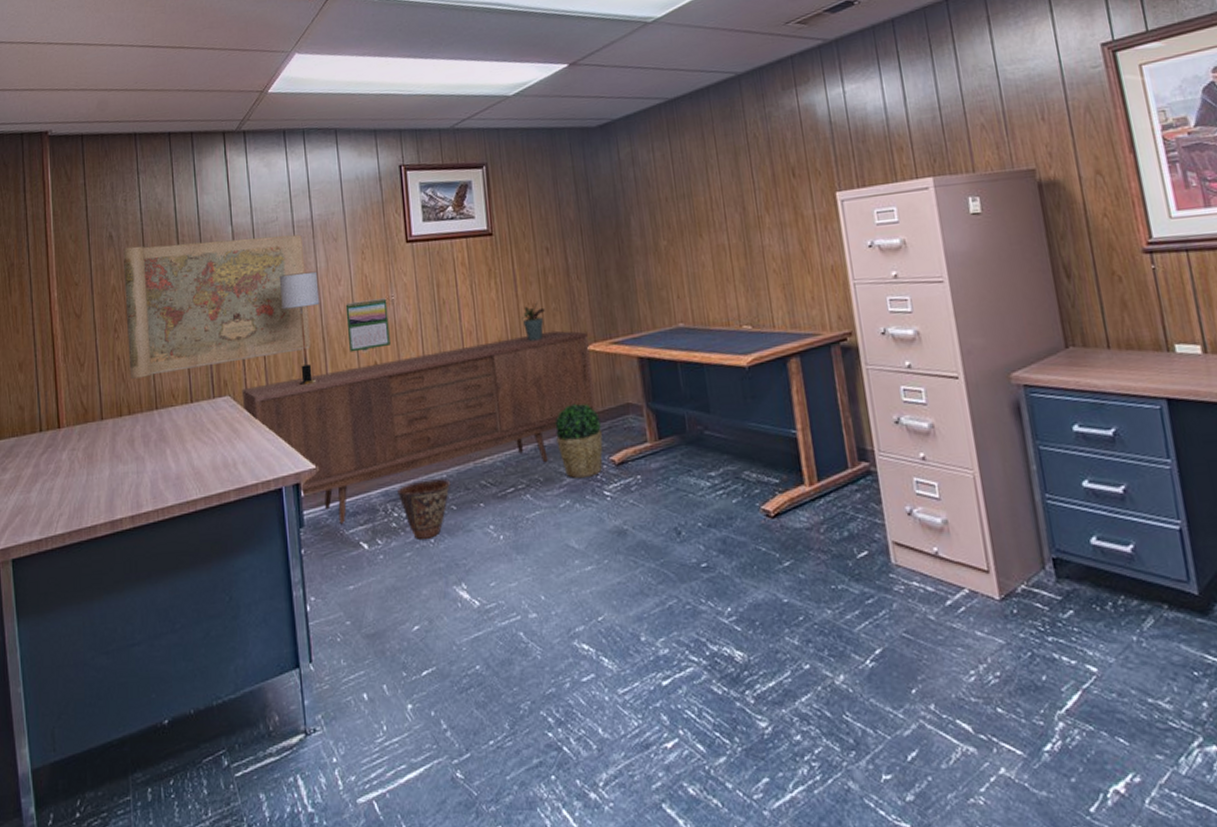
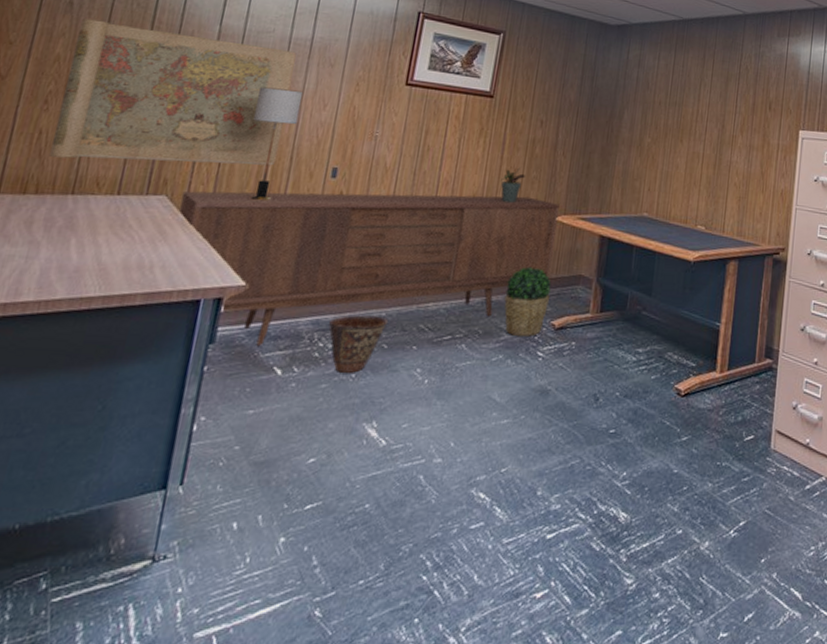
calendar: present [345,298,391,353] -> none [317,128,371,180]

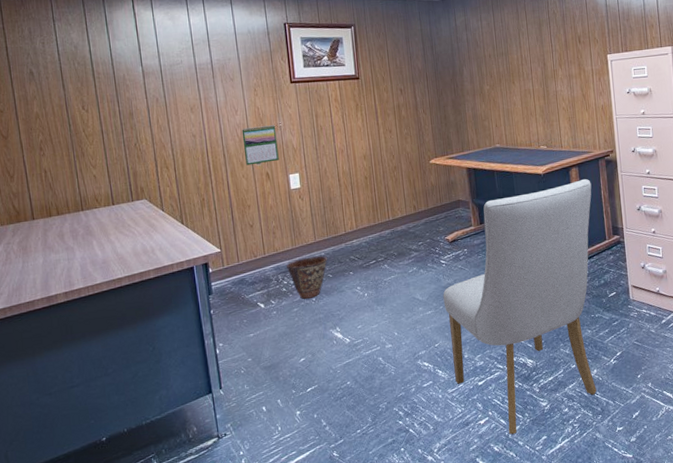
map: present [49,18,297,166] -> none [43,75,214,187]
sideboard: present [179,191,560,346] -> none [156,149,437,291]
table lamp: present [251,86,304,201] -> none [185,104,221,191]
calendar: none [317,128,371,180] -> present [241,125,279,166]
potted plant: present [501,167,526,203] -> none [381,129,400,157]
potted plant: present [504,266,551,337] -> none [406,200,441,253]
chair: none [516,278,751,621] -> present [443,179,597,435]

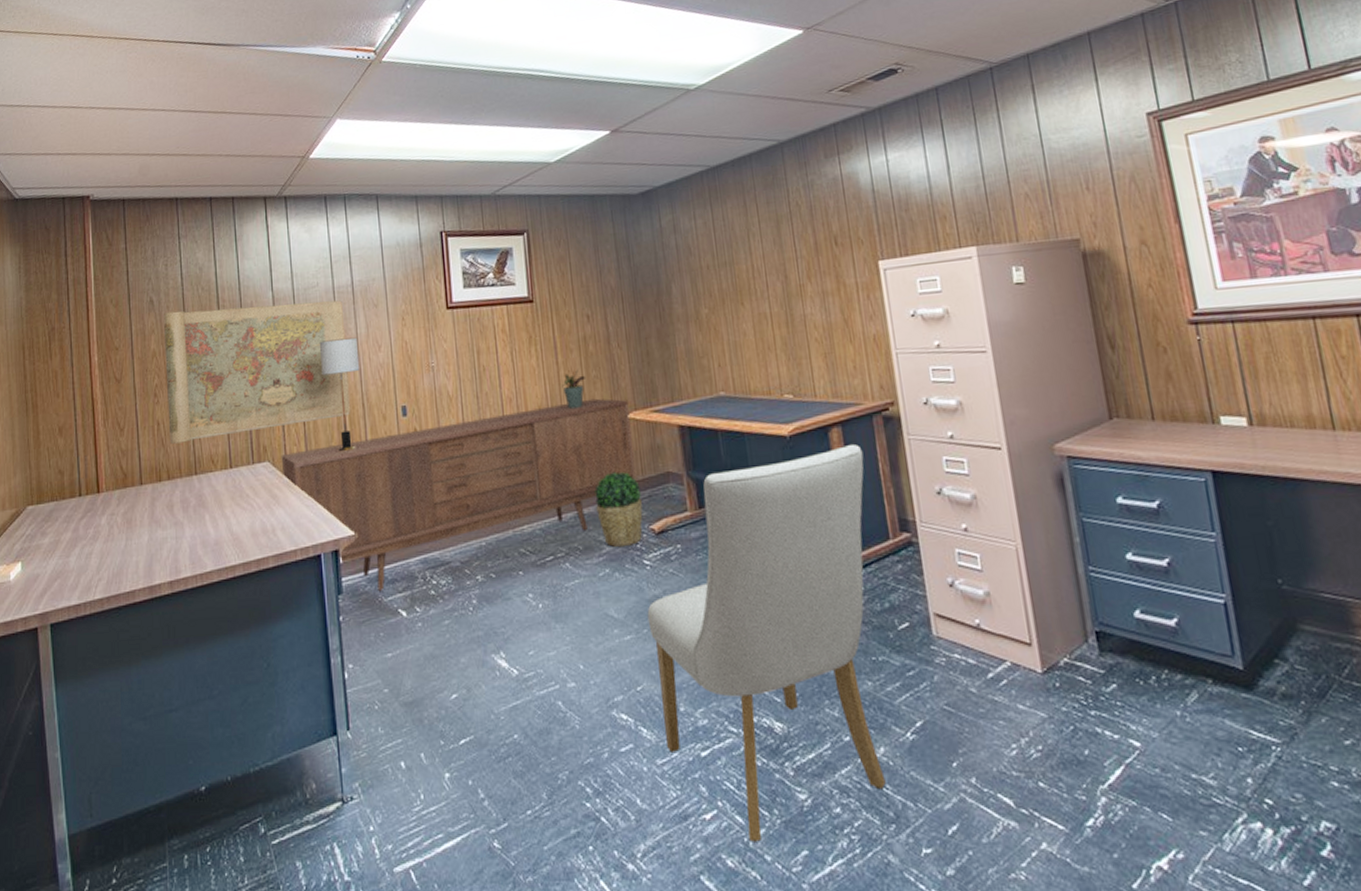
map: none [43,75,214,187] -> present [163,300,351,444]
sideboard: none [156,149,437,291] -> present [281,398,638,591]
table lamp: none [185,104,221,191] -> present [319,337,360,452]
calendar: present [241,125,279,166] -> none [385,365,430,419]
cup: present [287,256,327,299] -> none [436,546,489,607]
potted plant: none [381,129,400,157] -> present [562,369,587,409]
potted plant: none [406,200,441,253] -> present [594,471,643,548]

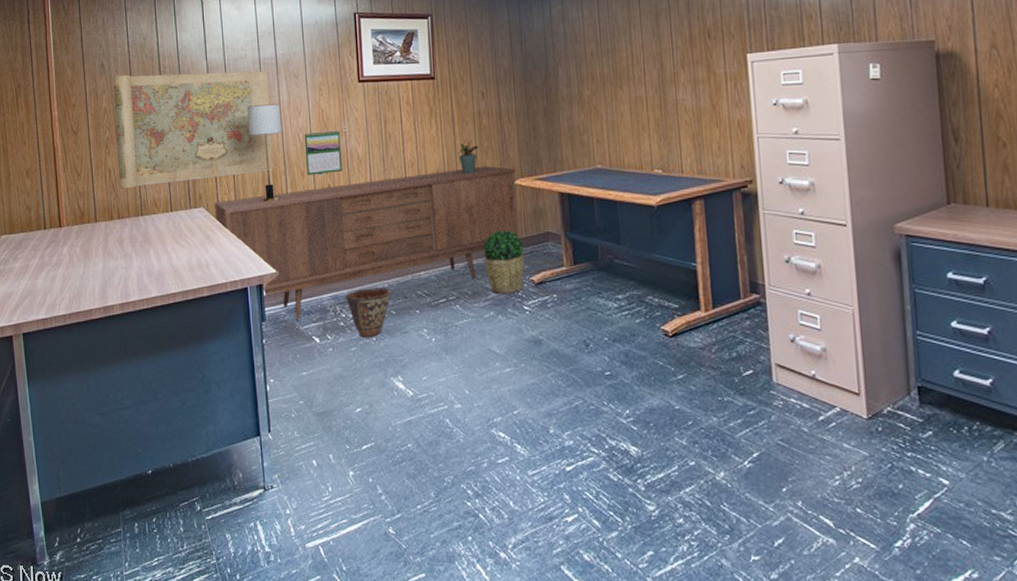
calendar: none [385,365,430,419] -> present [304,130,342,176]
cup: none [436,546,489,607] -> present [346,287,391,337]
chair: present [647,444,886,842] -> none [525,216,724,542]

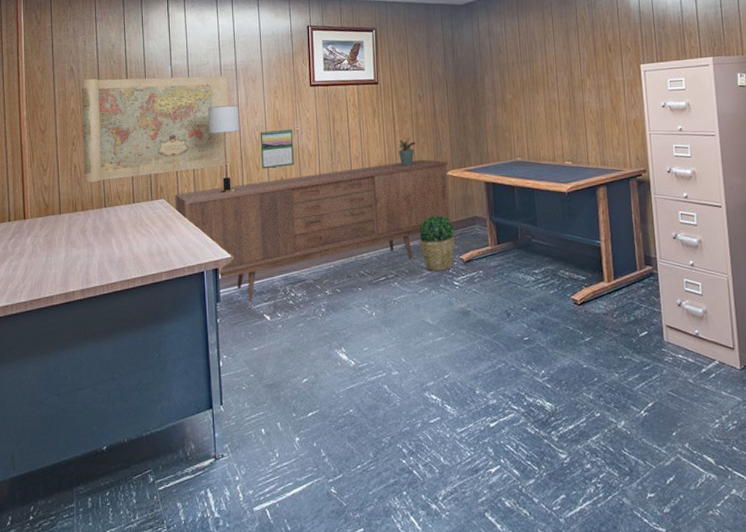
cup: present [346,287,391,337] -> none [295,268,336,314]

